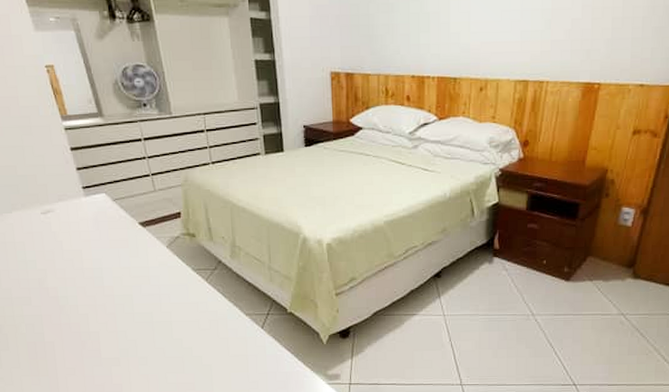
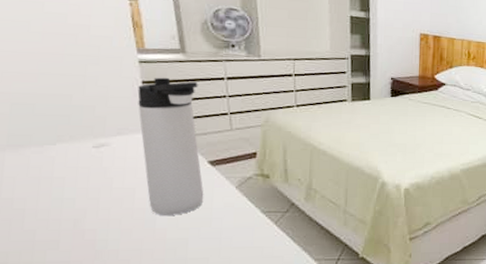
thermos bottle: none [68,142,140,274] -> present [137,77,204,215]

